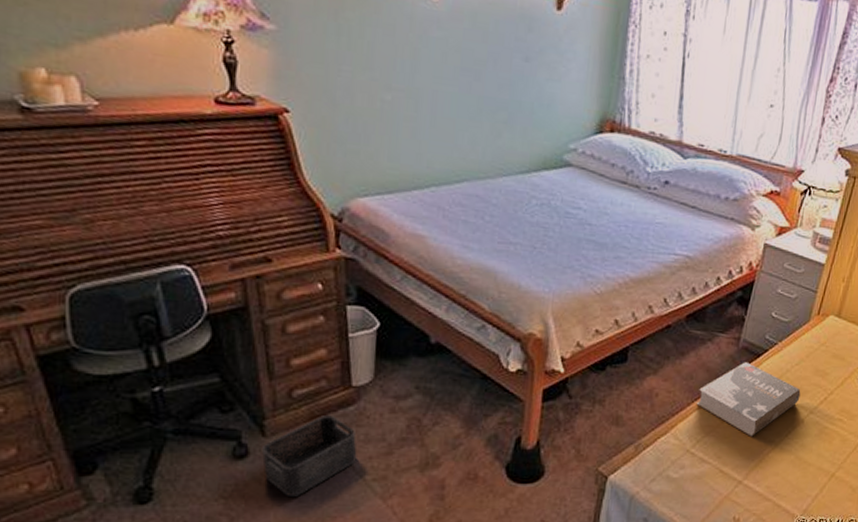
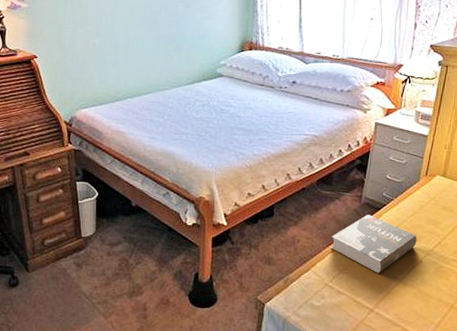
storage bin: present [261,414,357,496] -> none [26,256,87,313]

